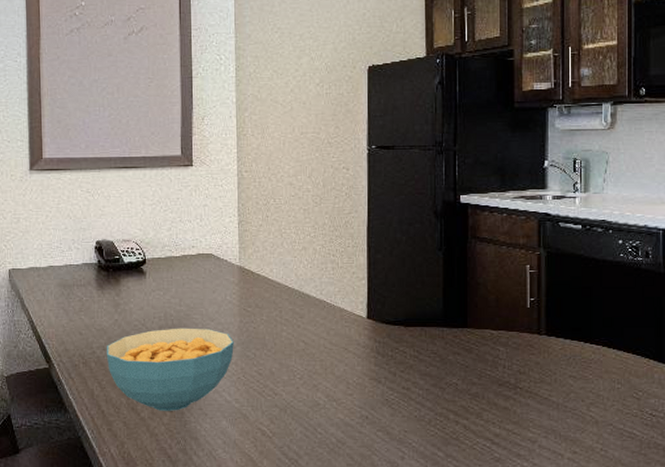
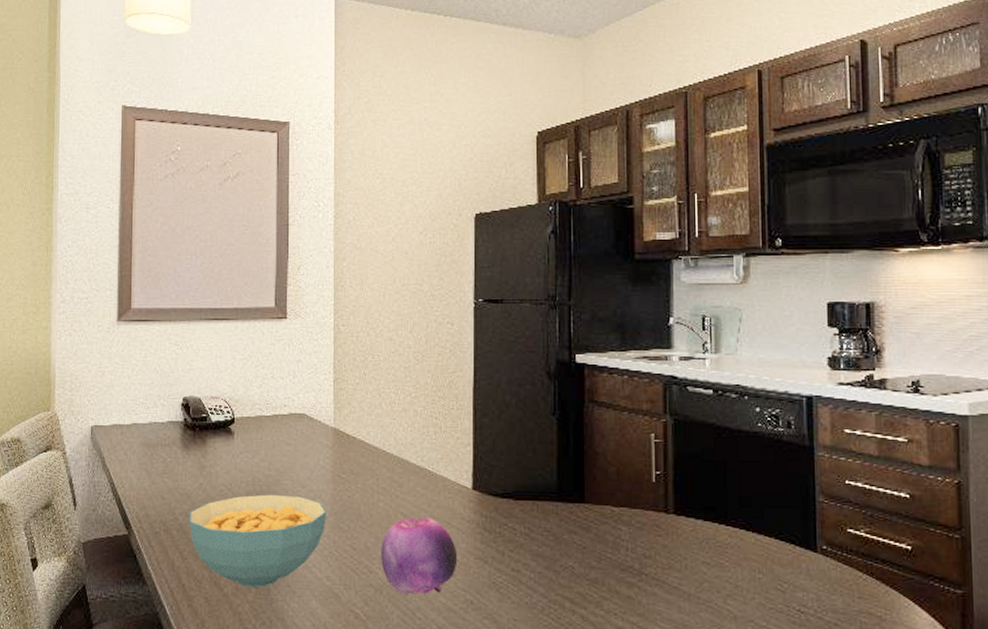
fruit: none [285,345,354,412] -> present [381,517,458,594]

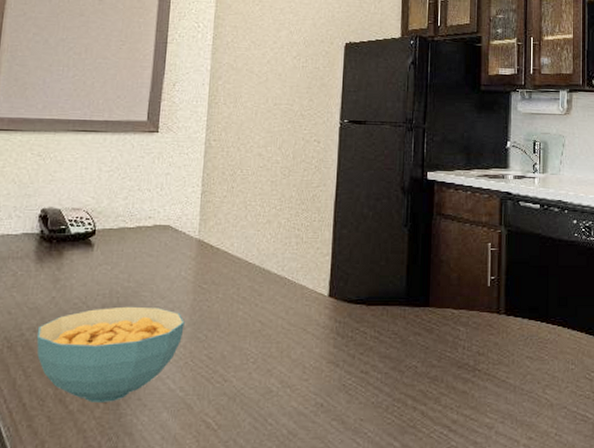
fruit: present [381,517,458,594] -> none [236,325,311,401]

